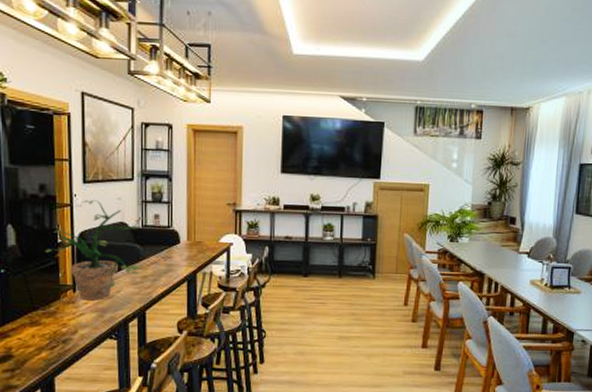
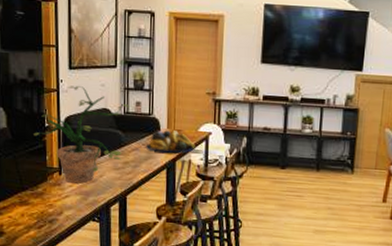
fruit bowl: none [166,242,217,266] -> present [147,130,196,154]

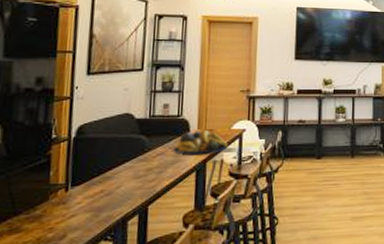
potted plant: present [34,86,129,184] -> none [36,92,156,199]

